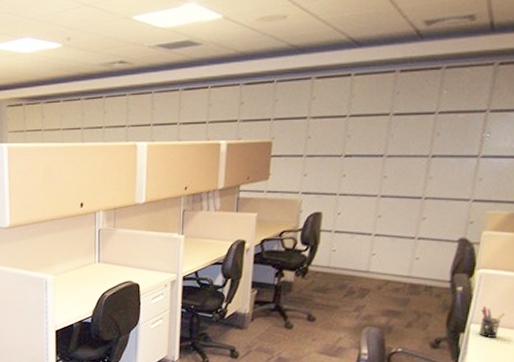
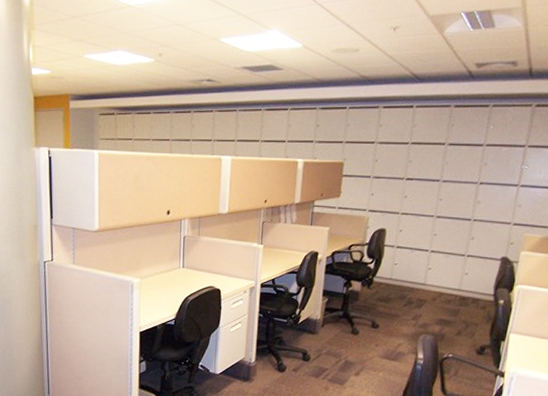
pen holder: present [478,306,505,338] -> none [516,318,539,346]

